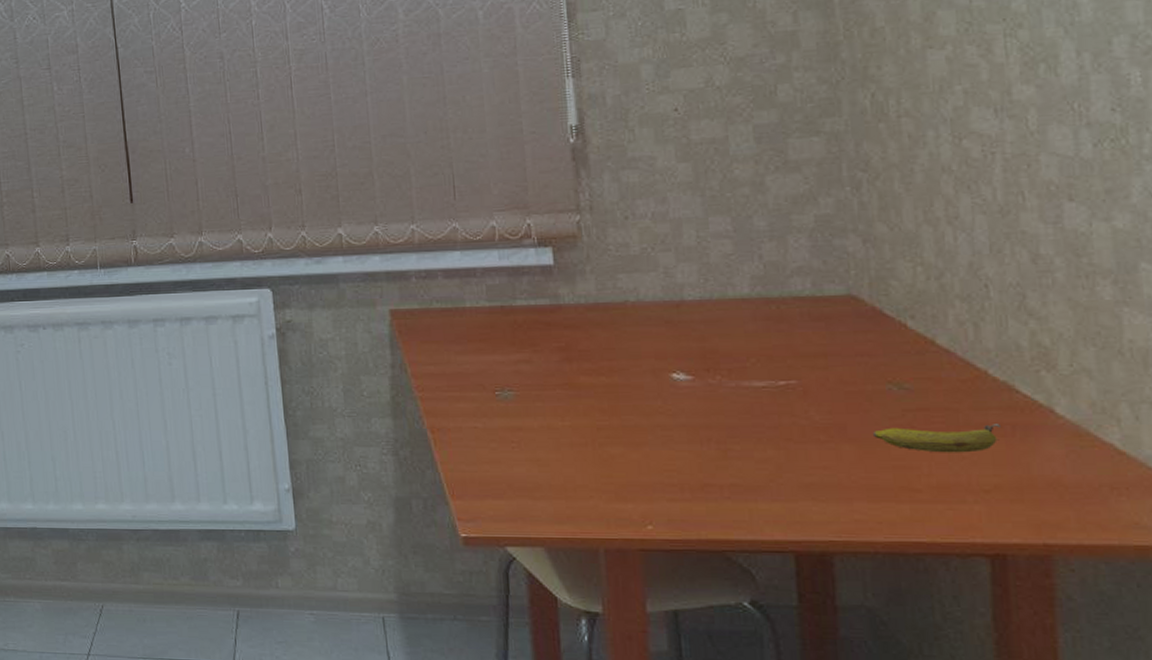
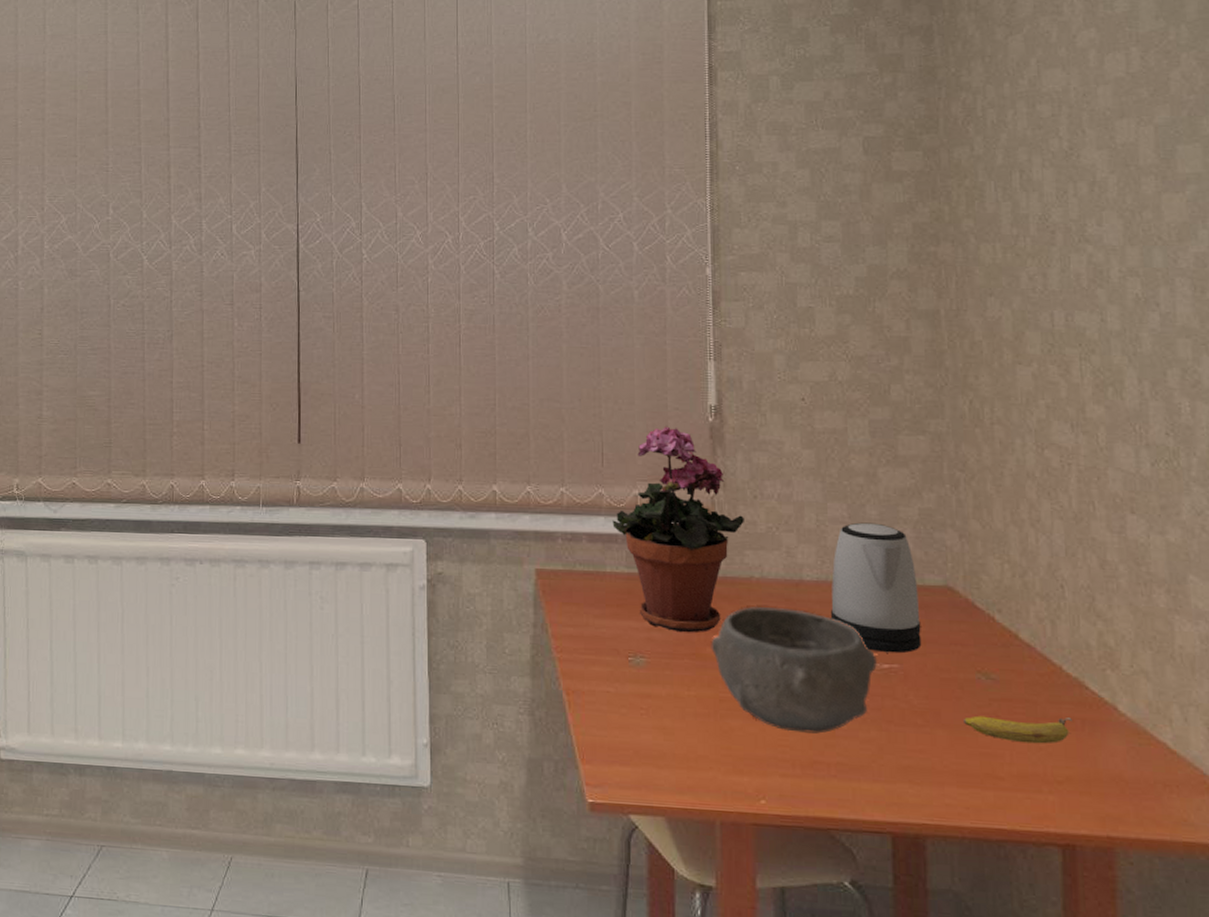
potted plant: none [469,150,615,363] -> present [612,425,744,633]
bowl: none [584,330,772,456] -> present [711,606,877,734]
kettle: none [717,234,823,369] -> present [831,522,922,654]

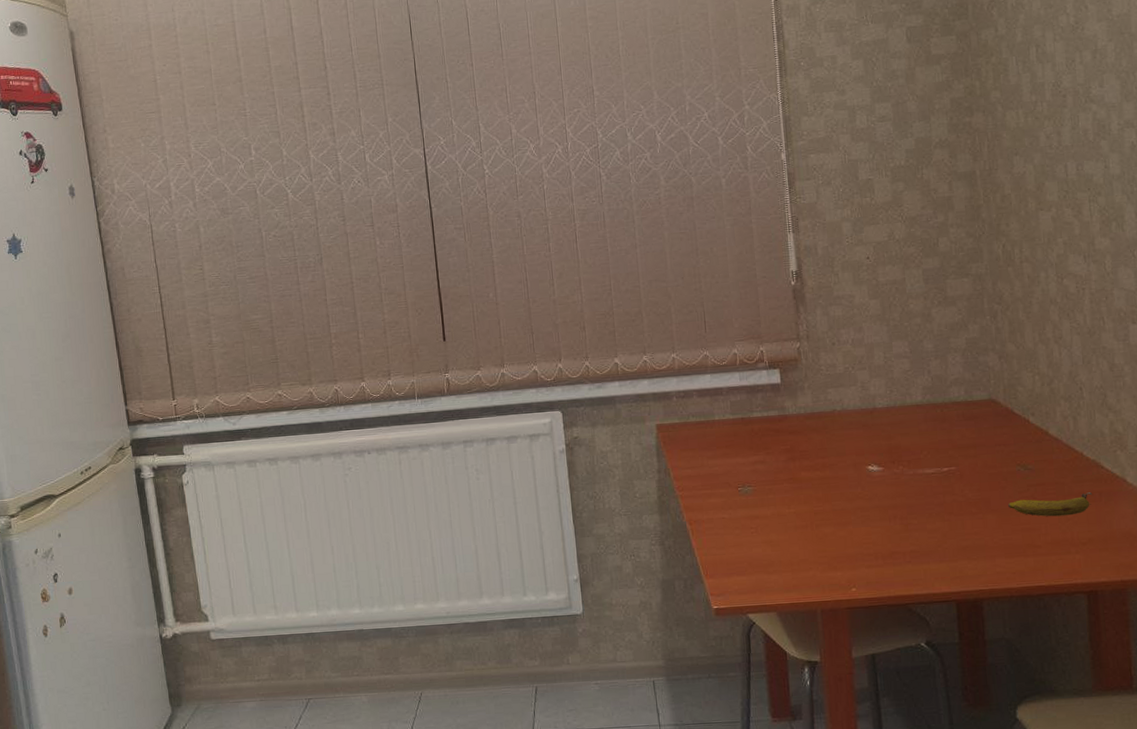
potted plant: present [612,425,744,633] -> none [717,291,826,463]
bowl: present [711,606,877,734] -> none [804,432,939,532]
kettle: present [831,522,922,654] -> none [899,354,973,459]

